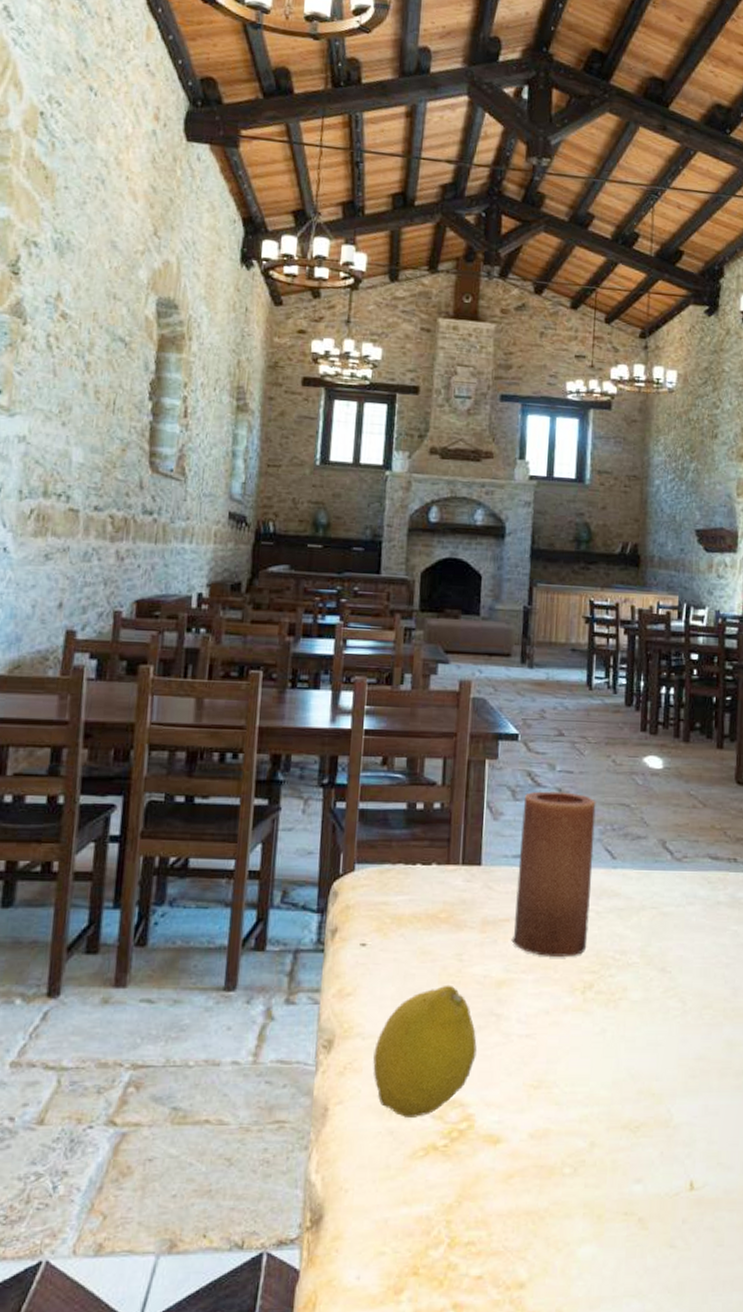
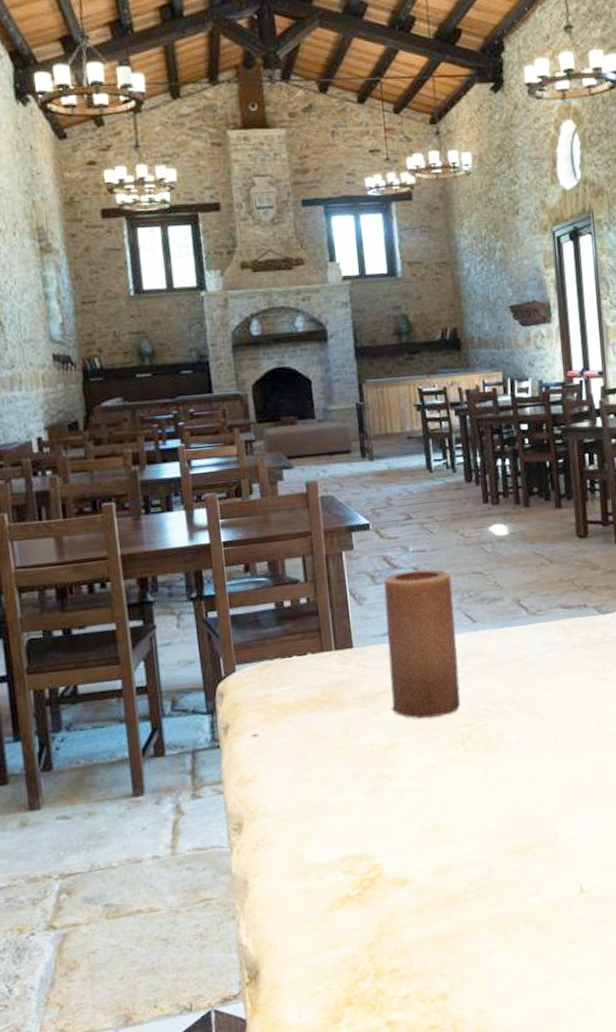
fruit: present [373,985,477,1117] -> none [281,757,375,877]

